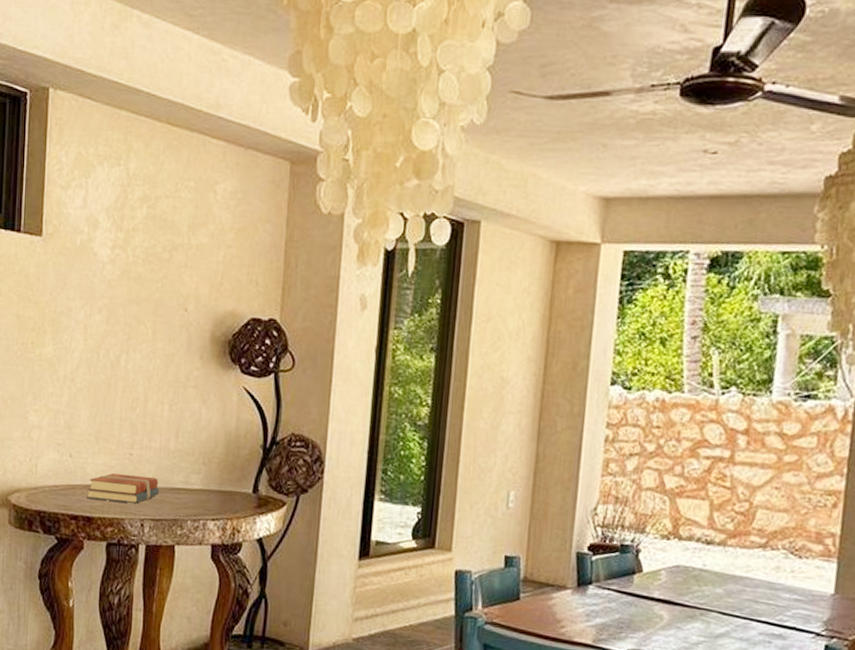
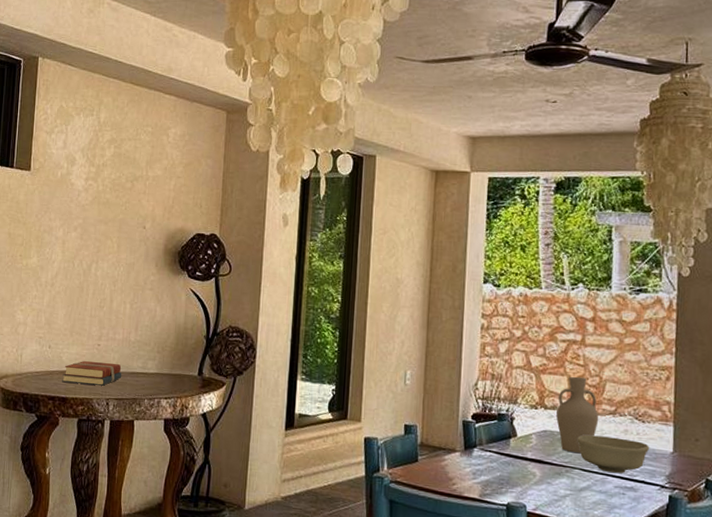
vase: none [692,501,746,594] -> present [556,376,599,454]
bowl: none [716,571,806,618] -> present [577,435,650,473]

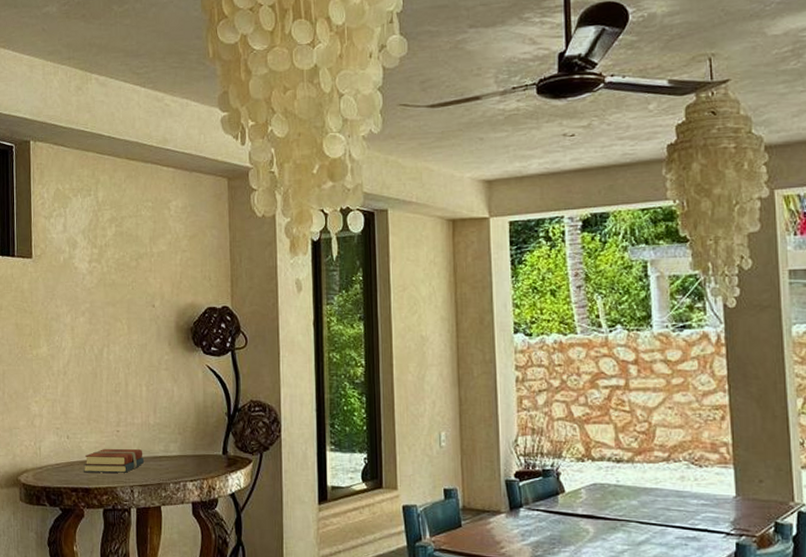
vase: present [556,376,599,454] -> none [605,424,652,506]
bowl: present [577,435,650,473] -> none [630,485,711,523]

